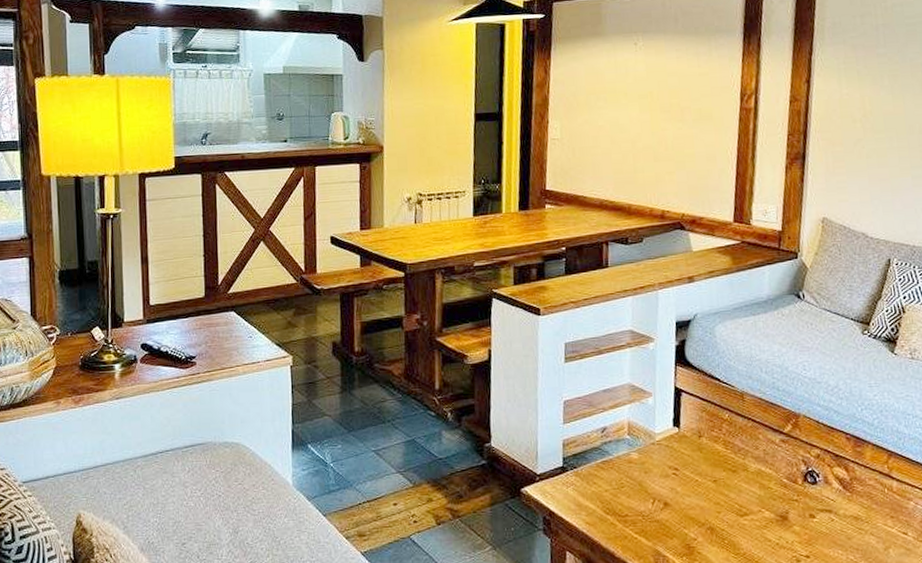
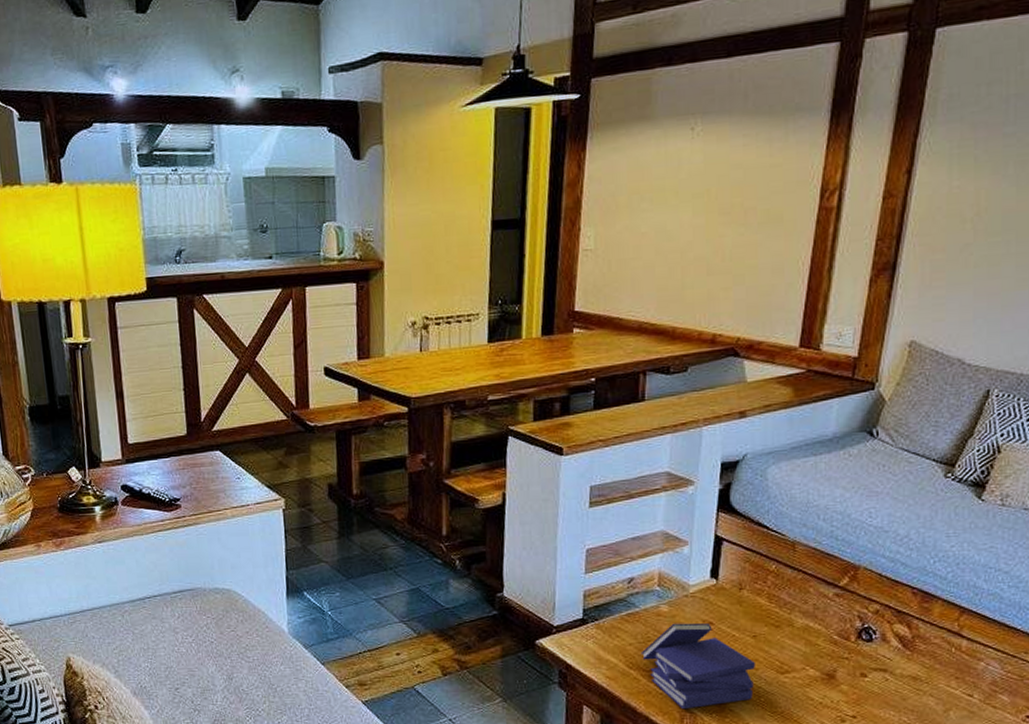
book: none [615,469,718,553] -> present [640,622,755,710]

